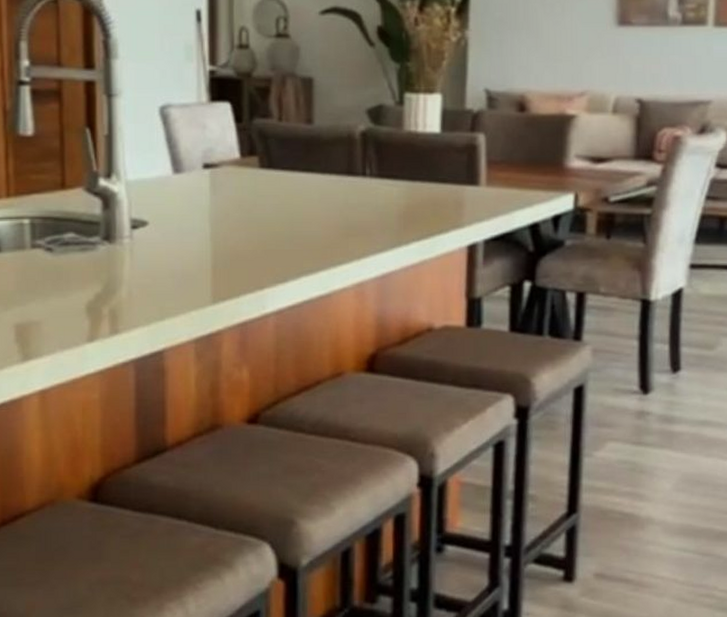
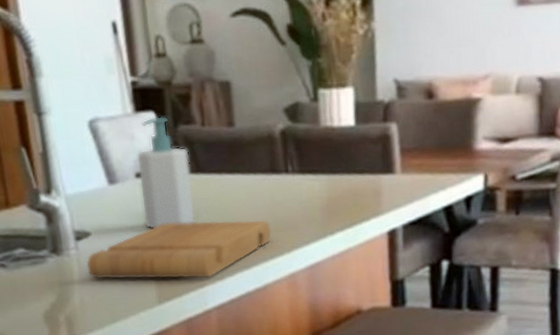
cutting board: none [140,218,342,280] -> present [86,220,272,280]
soap bottle: none [206,108,263,223] -> present [136,116,196,229]

